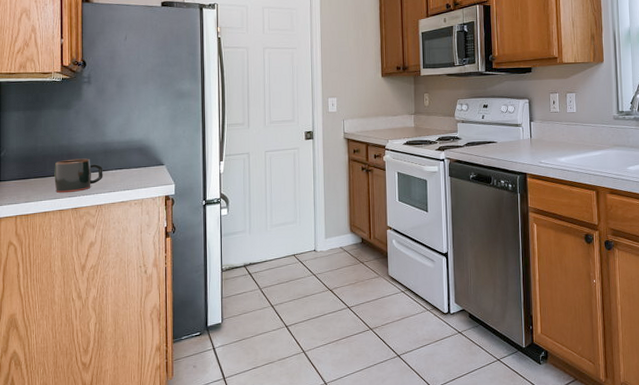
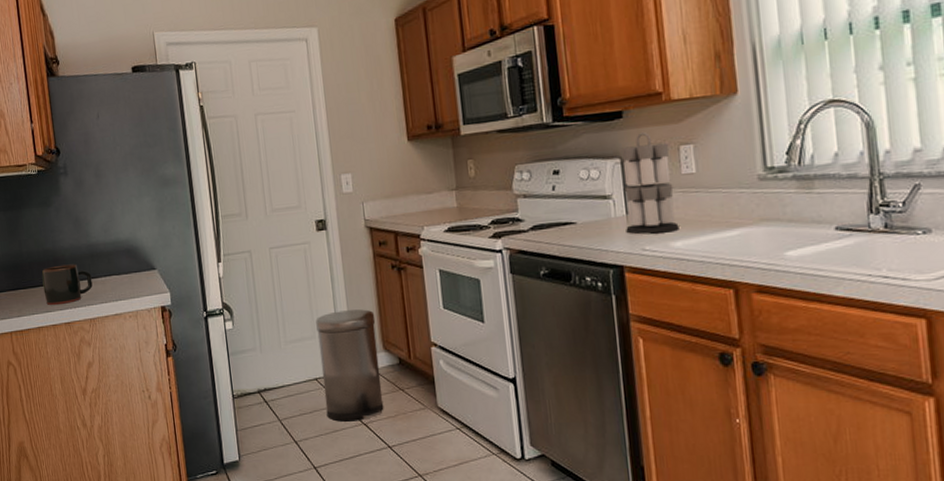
pedal bin: none [298,201,347,289] -> present [316,309,384,422]
spice rack: none [529,82,564,152] -> present [621,131,679,235]

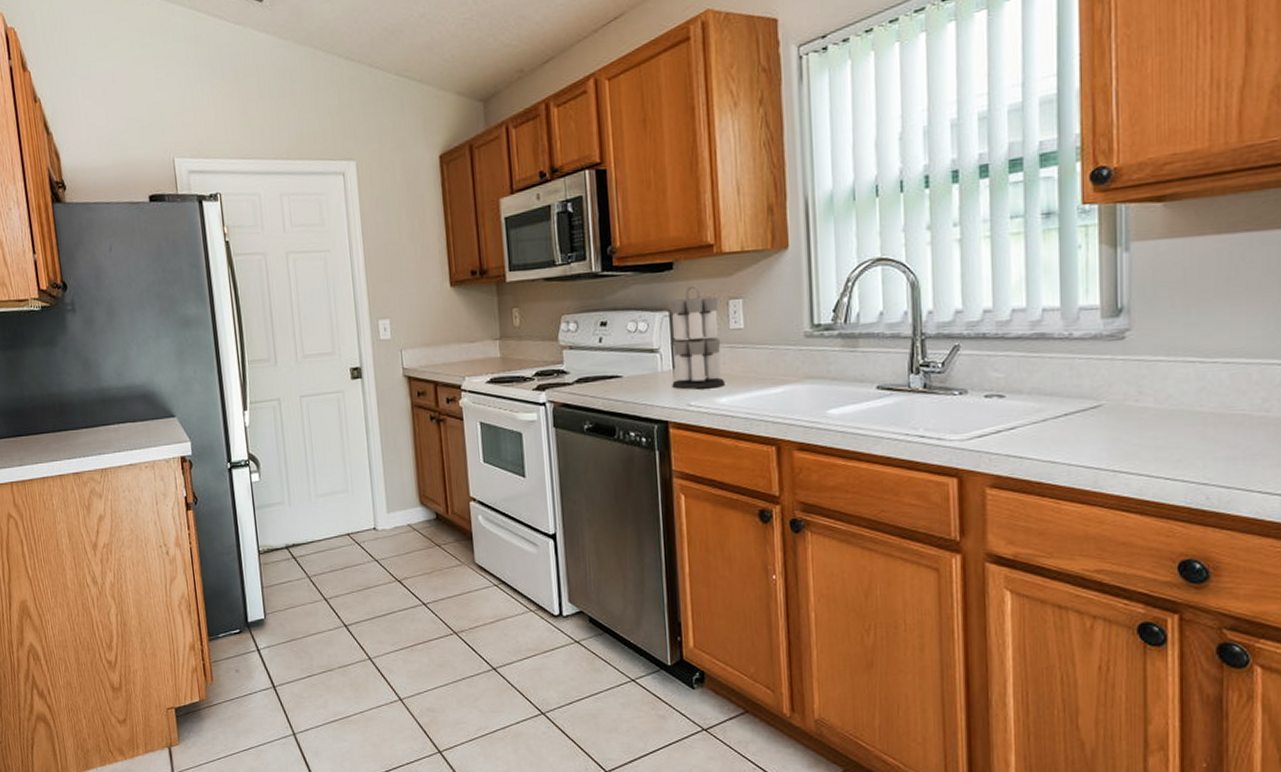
mug: present [42,264,93,306] -> none [46,409,104,455]
pedal bin: present [316,309,384,422] -> none [349,462,419,578]

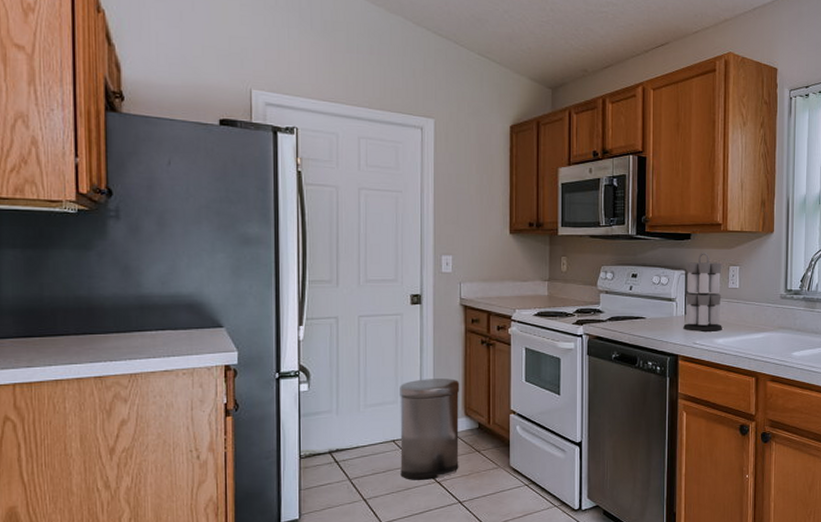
pedal bin: none [349,462,419,578] -> present [400,378,460,480]

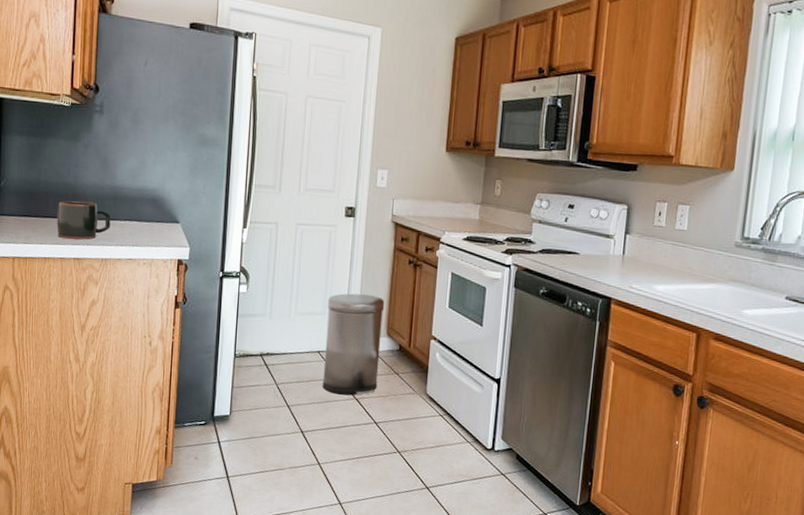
mug: none [68,314,138,358] -> present [57,200,111,240]
spice rack: present [683,252,722,331] -> none [619,186,670,277]

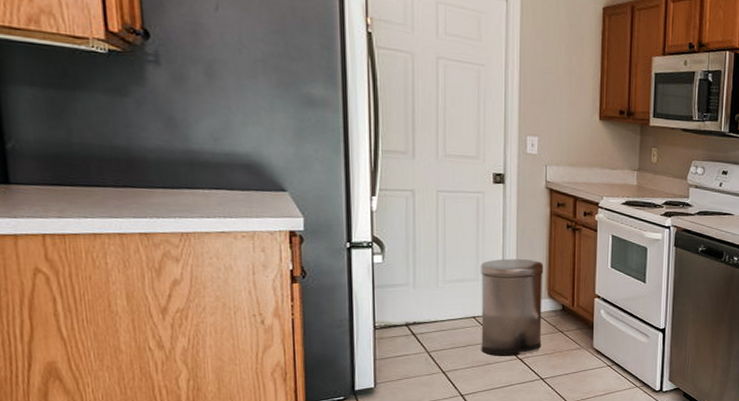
mug: present [57,200,111,240] -> none [105,166,189,212]

